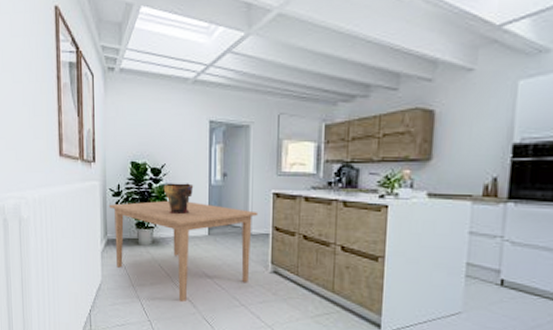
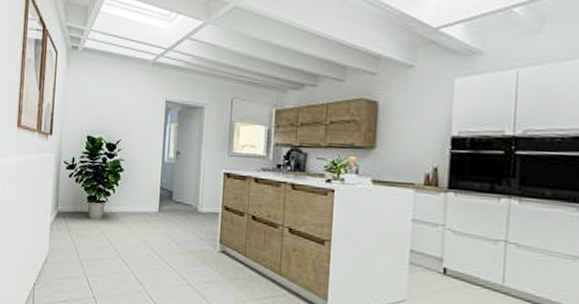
dining table: present [109,200,259,303] -> none [62,175,209,280]
decorative urn: present [163,183,194,215] -> none [117,158,147,190]

